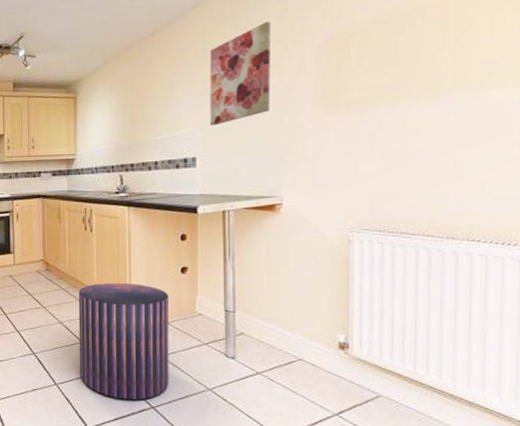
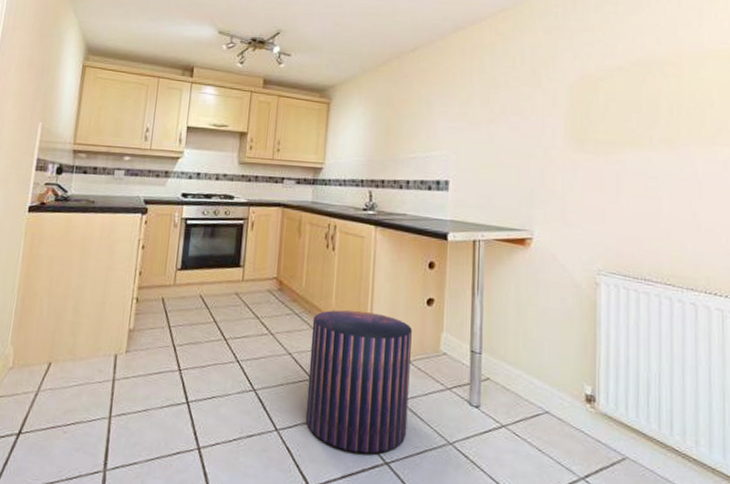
wall art: present [209,21,271,126] -> none [465,54,527,150]

